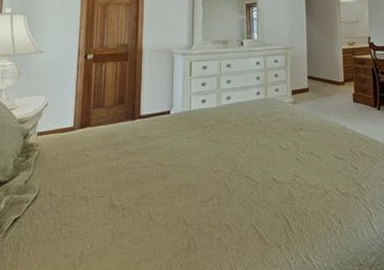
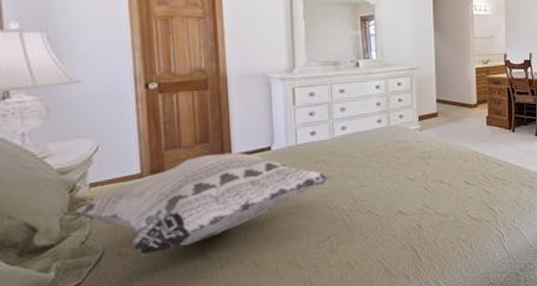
decorative pillow: none [23,114,215,198] -> present [73,152,329,256]

